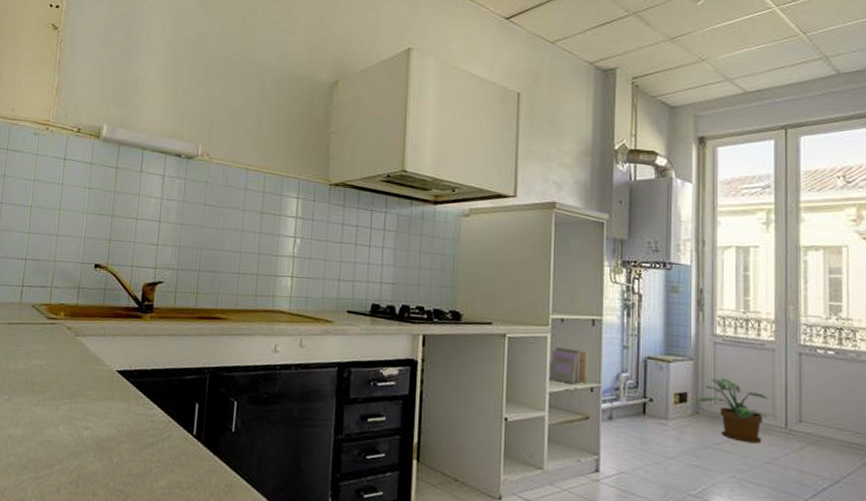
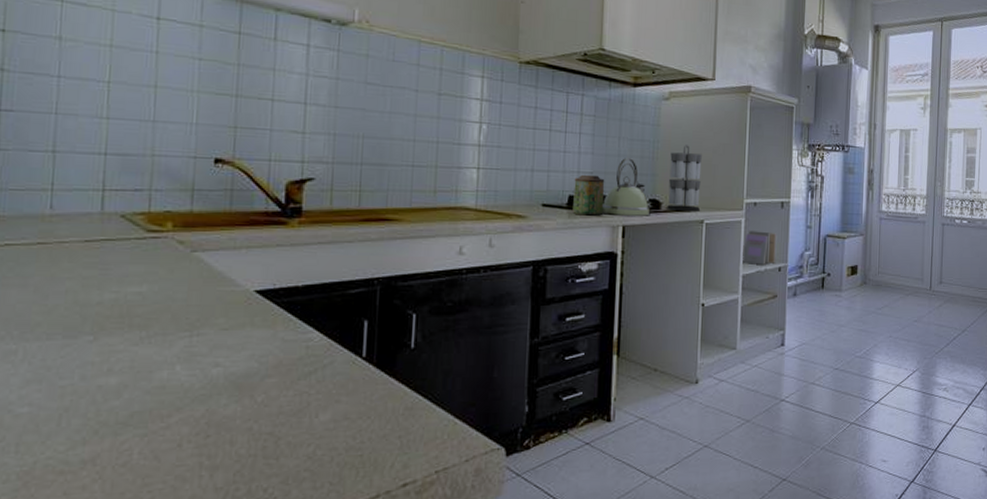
canister: none [375,285,406,325] -> present [573,174,605,216]
kettle: none [403,269,451,328] -> present [602,157,650,217]
spice rack: none [467,259,504,325] -> present [667,145,702,211]
potted plant: present [696,378,768,444] -> none [864,250,919,306]

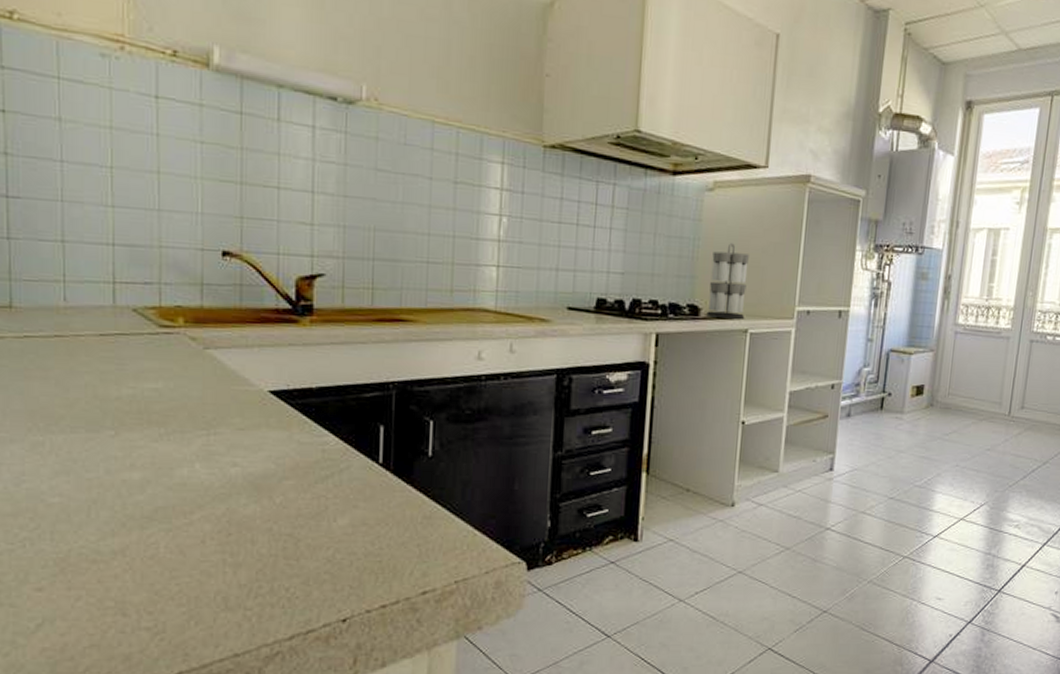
canister: present [573,174,605,216] -> none [601,275,638,322]
kettle: present [602,157,650,217] -> none [634,256,688,325]
books: present [742,231,777,266] -> none [790,342,832,382]

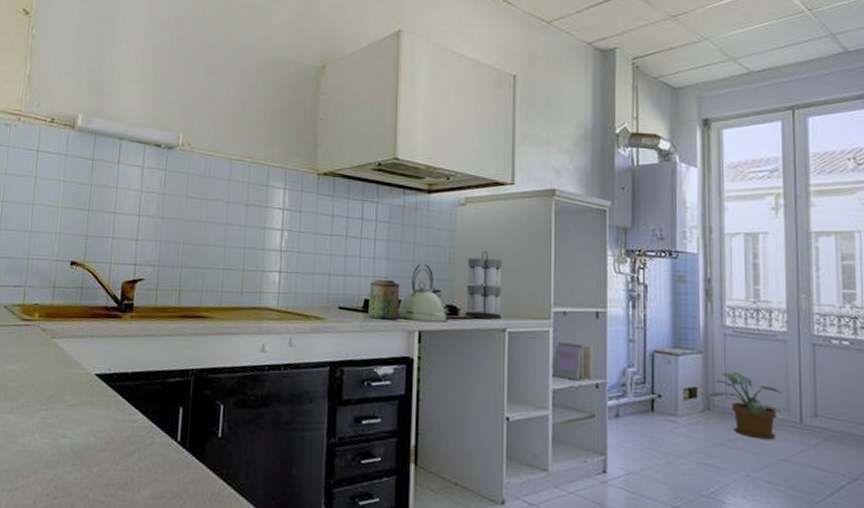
canister: none [601,275,638,322] -> present [368,278,400,320]
kettle: none [634,256,688,325] -> present [398,262,448,323]
books: none [790,342,832,382] -> present [552,342,593,381]
potted plant: none [931,369,998,432] -> present [706,372,782,441]

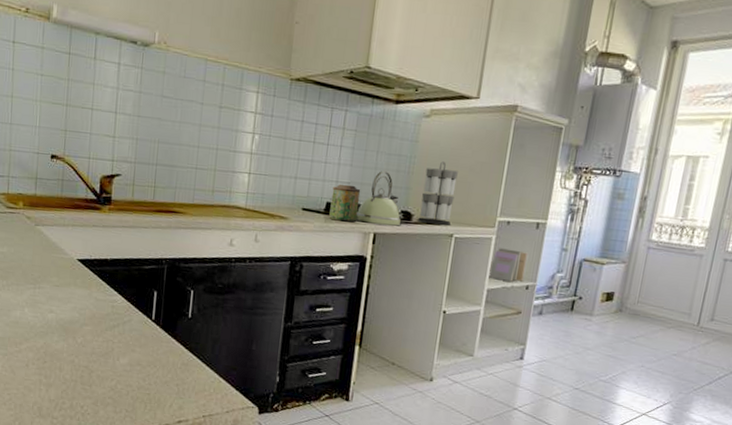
potted plant: present [706,372,782,441] -> none [621,280,688,339]

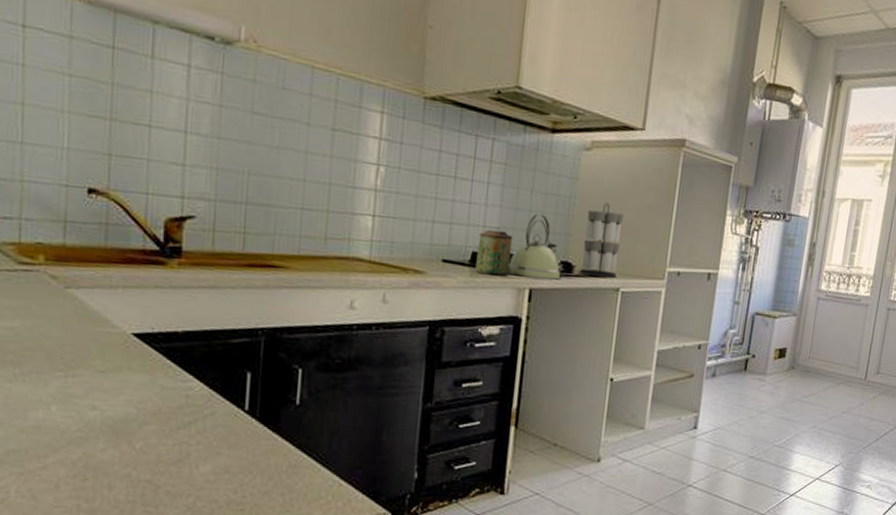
books: present [489,248,529,283] -> none [659,303,700,342]

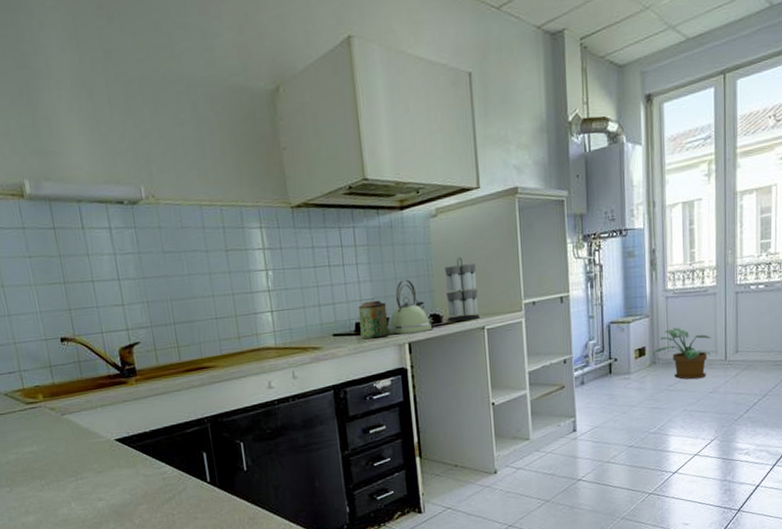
potted plant: none [793,333,855,395] -> present [653,327,711,380]

